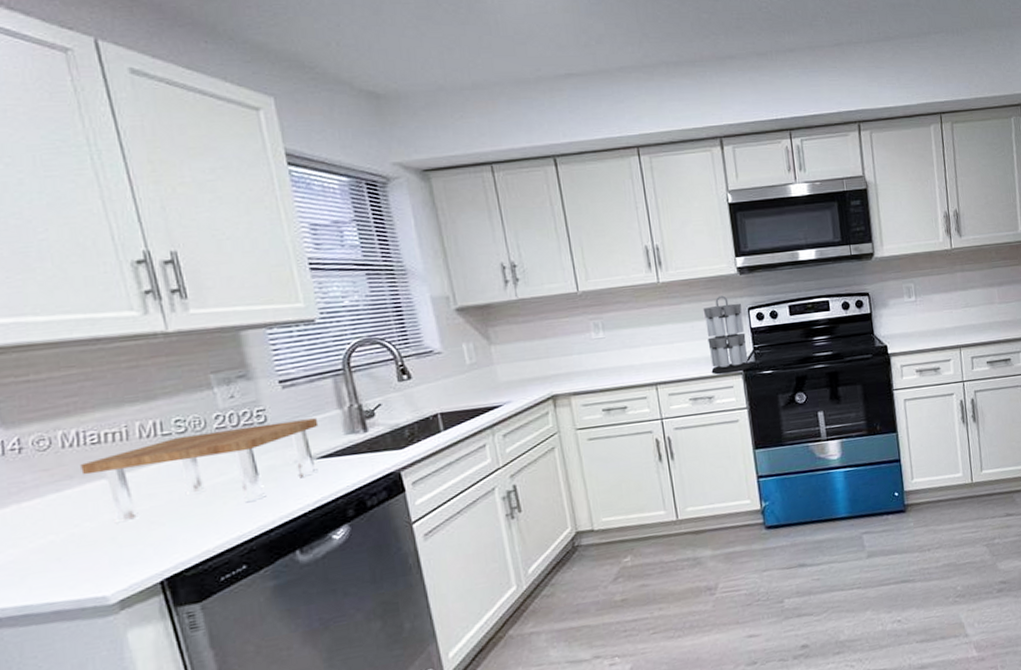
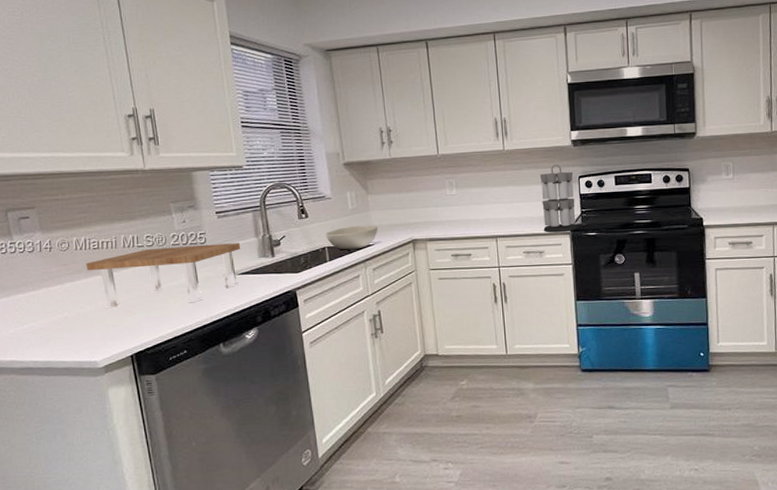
bowl: none [436,381,507,416] -> present [325,225,378,250]

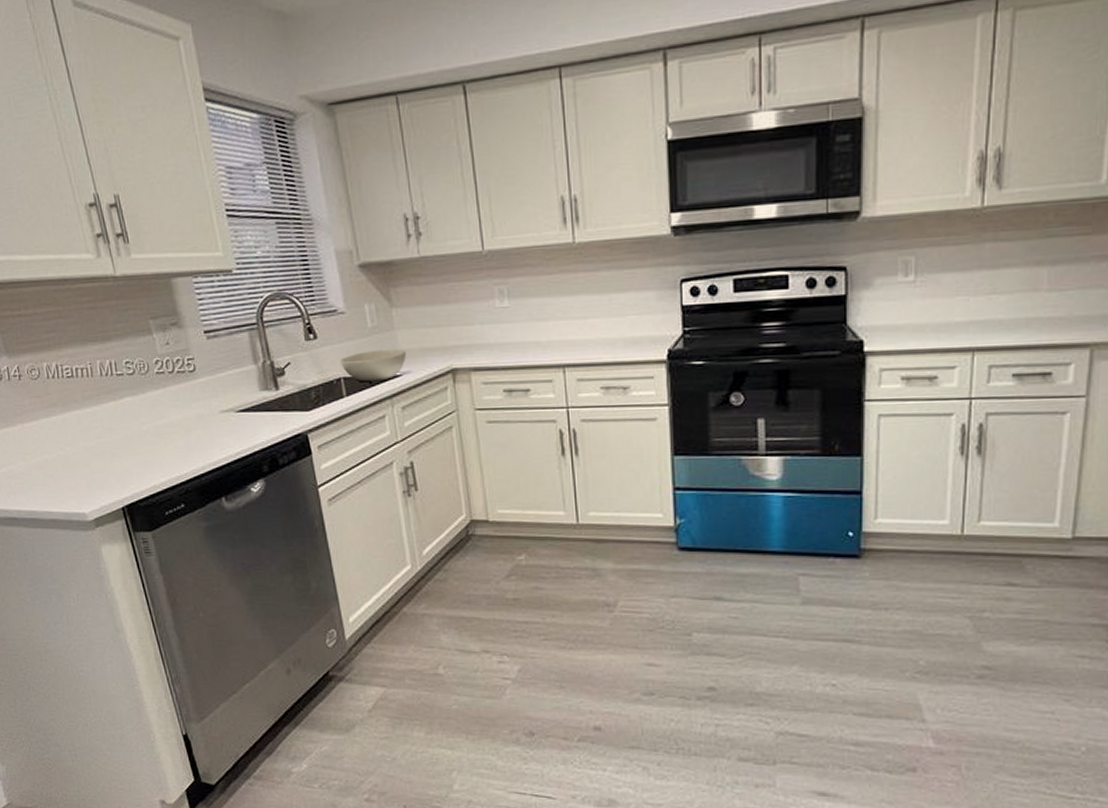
cutting board: present [86,243,241,309] -> none [61,371,238,451]
spice rack: present [539,164,578,233] -> none [624,262,677,361]

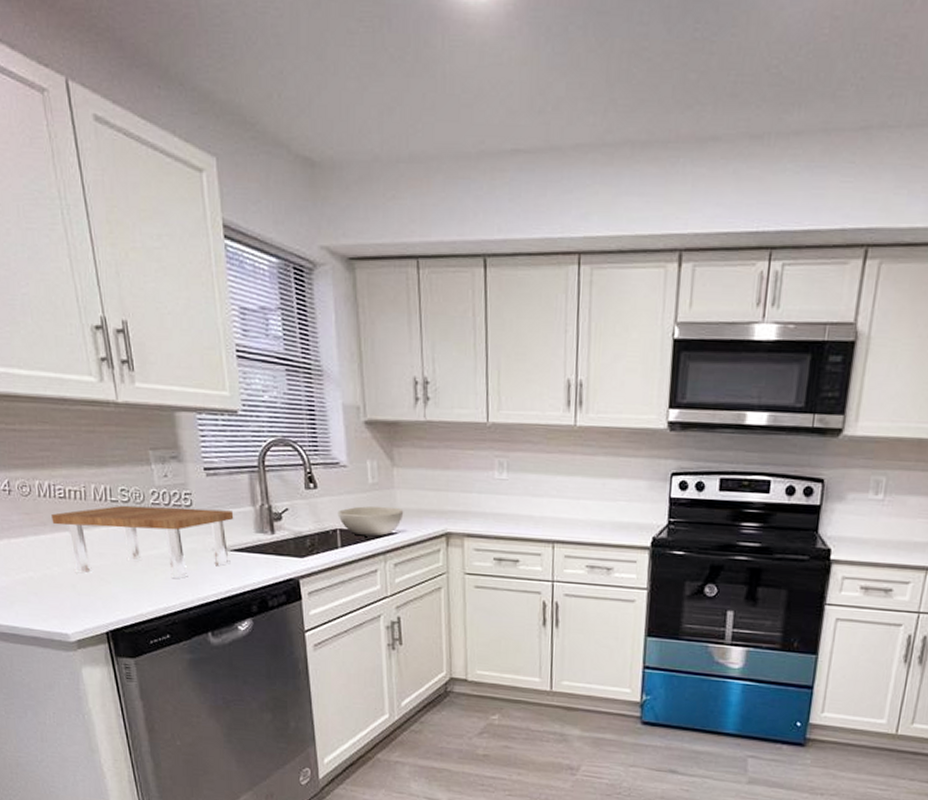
cutting board: none [61,371,238,451] -> present [51,505,234,578]

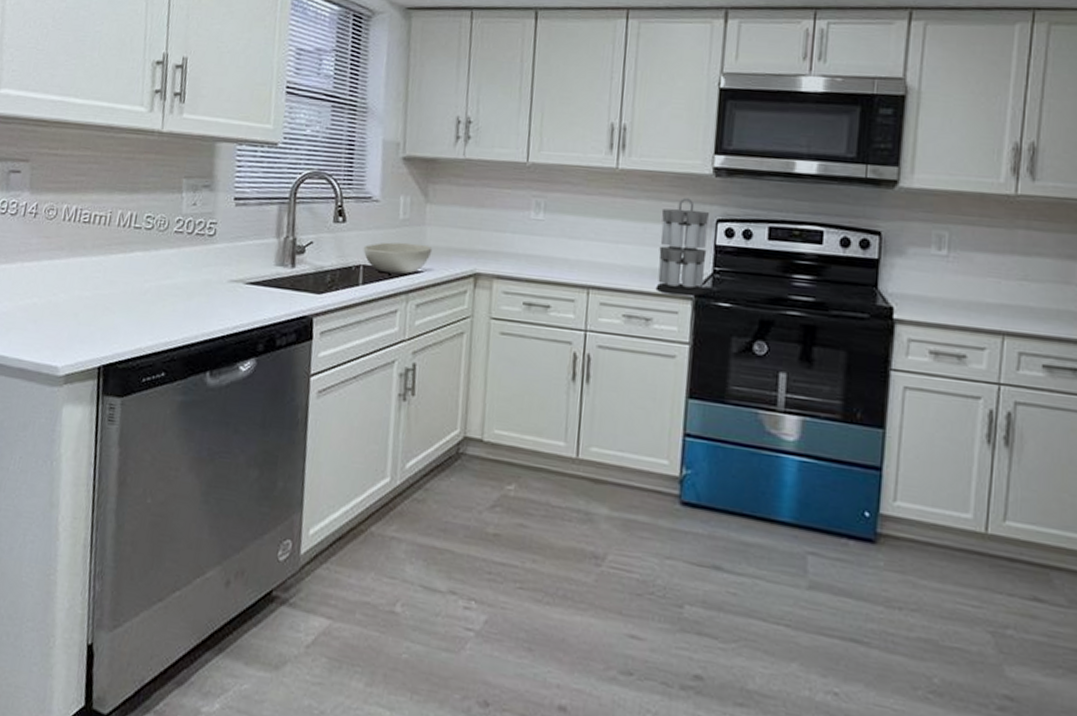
cutting board: present [51,505,234,578] -> none [70,232,256,311]
spice rack: none [615,452,664,546] -> present [655,197,709,296]

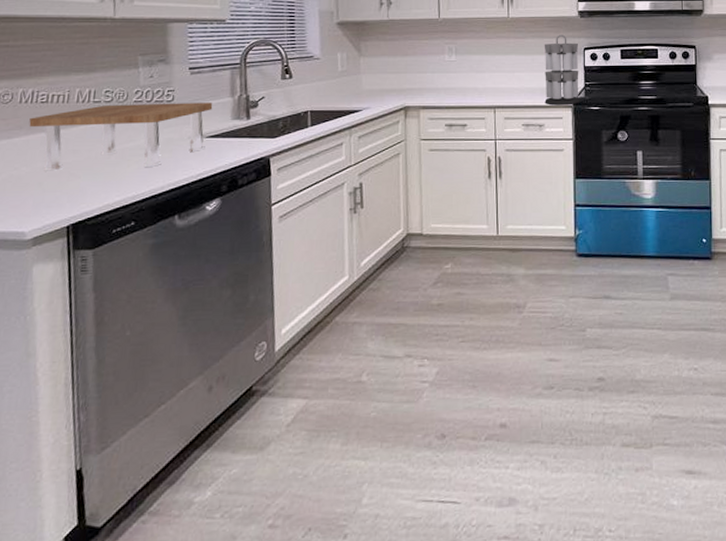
cutting board: none [70,232,256,311] -> present [29,102,213,171]
bowl: present [363,242,433,275] -> none [309,89,368,115]

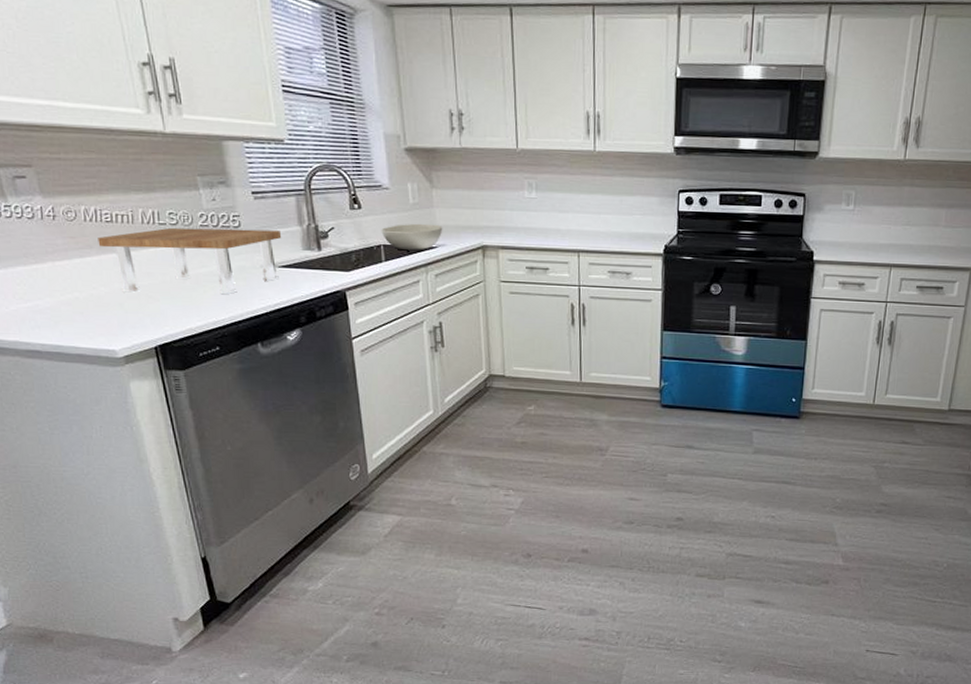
bowl: none [309,89,368,115] -> present [381,223,443,251]
spice rack: present [544,34,580,105] -> none [633,173,672,253]

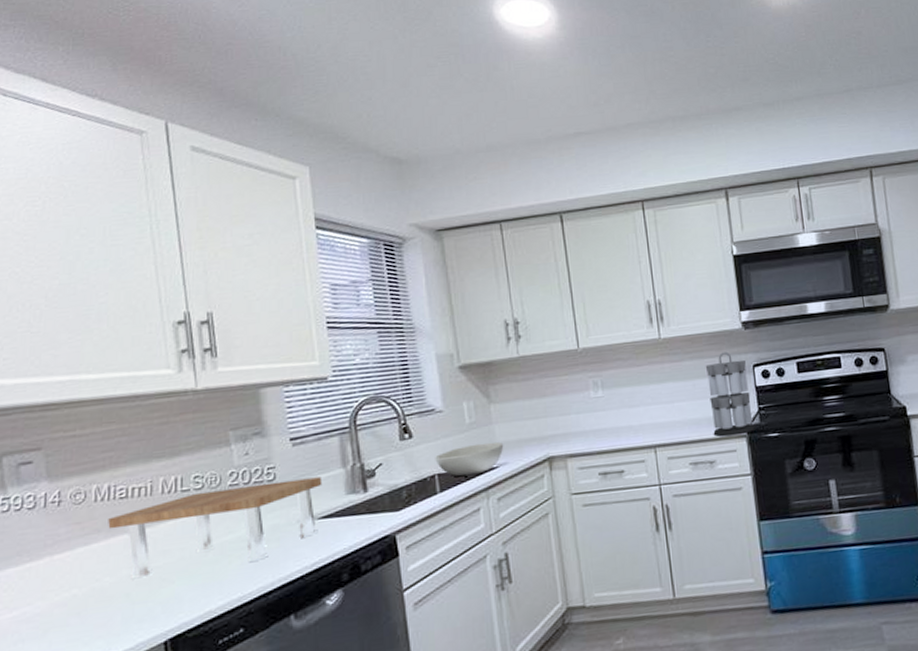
spice rack: none [633,173,672,253] -> present [705,351,755,437]

